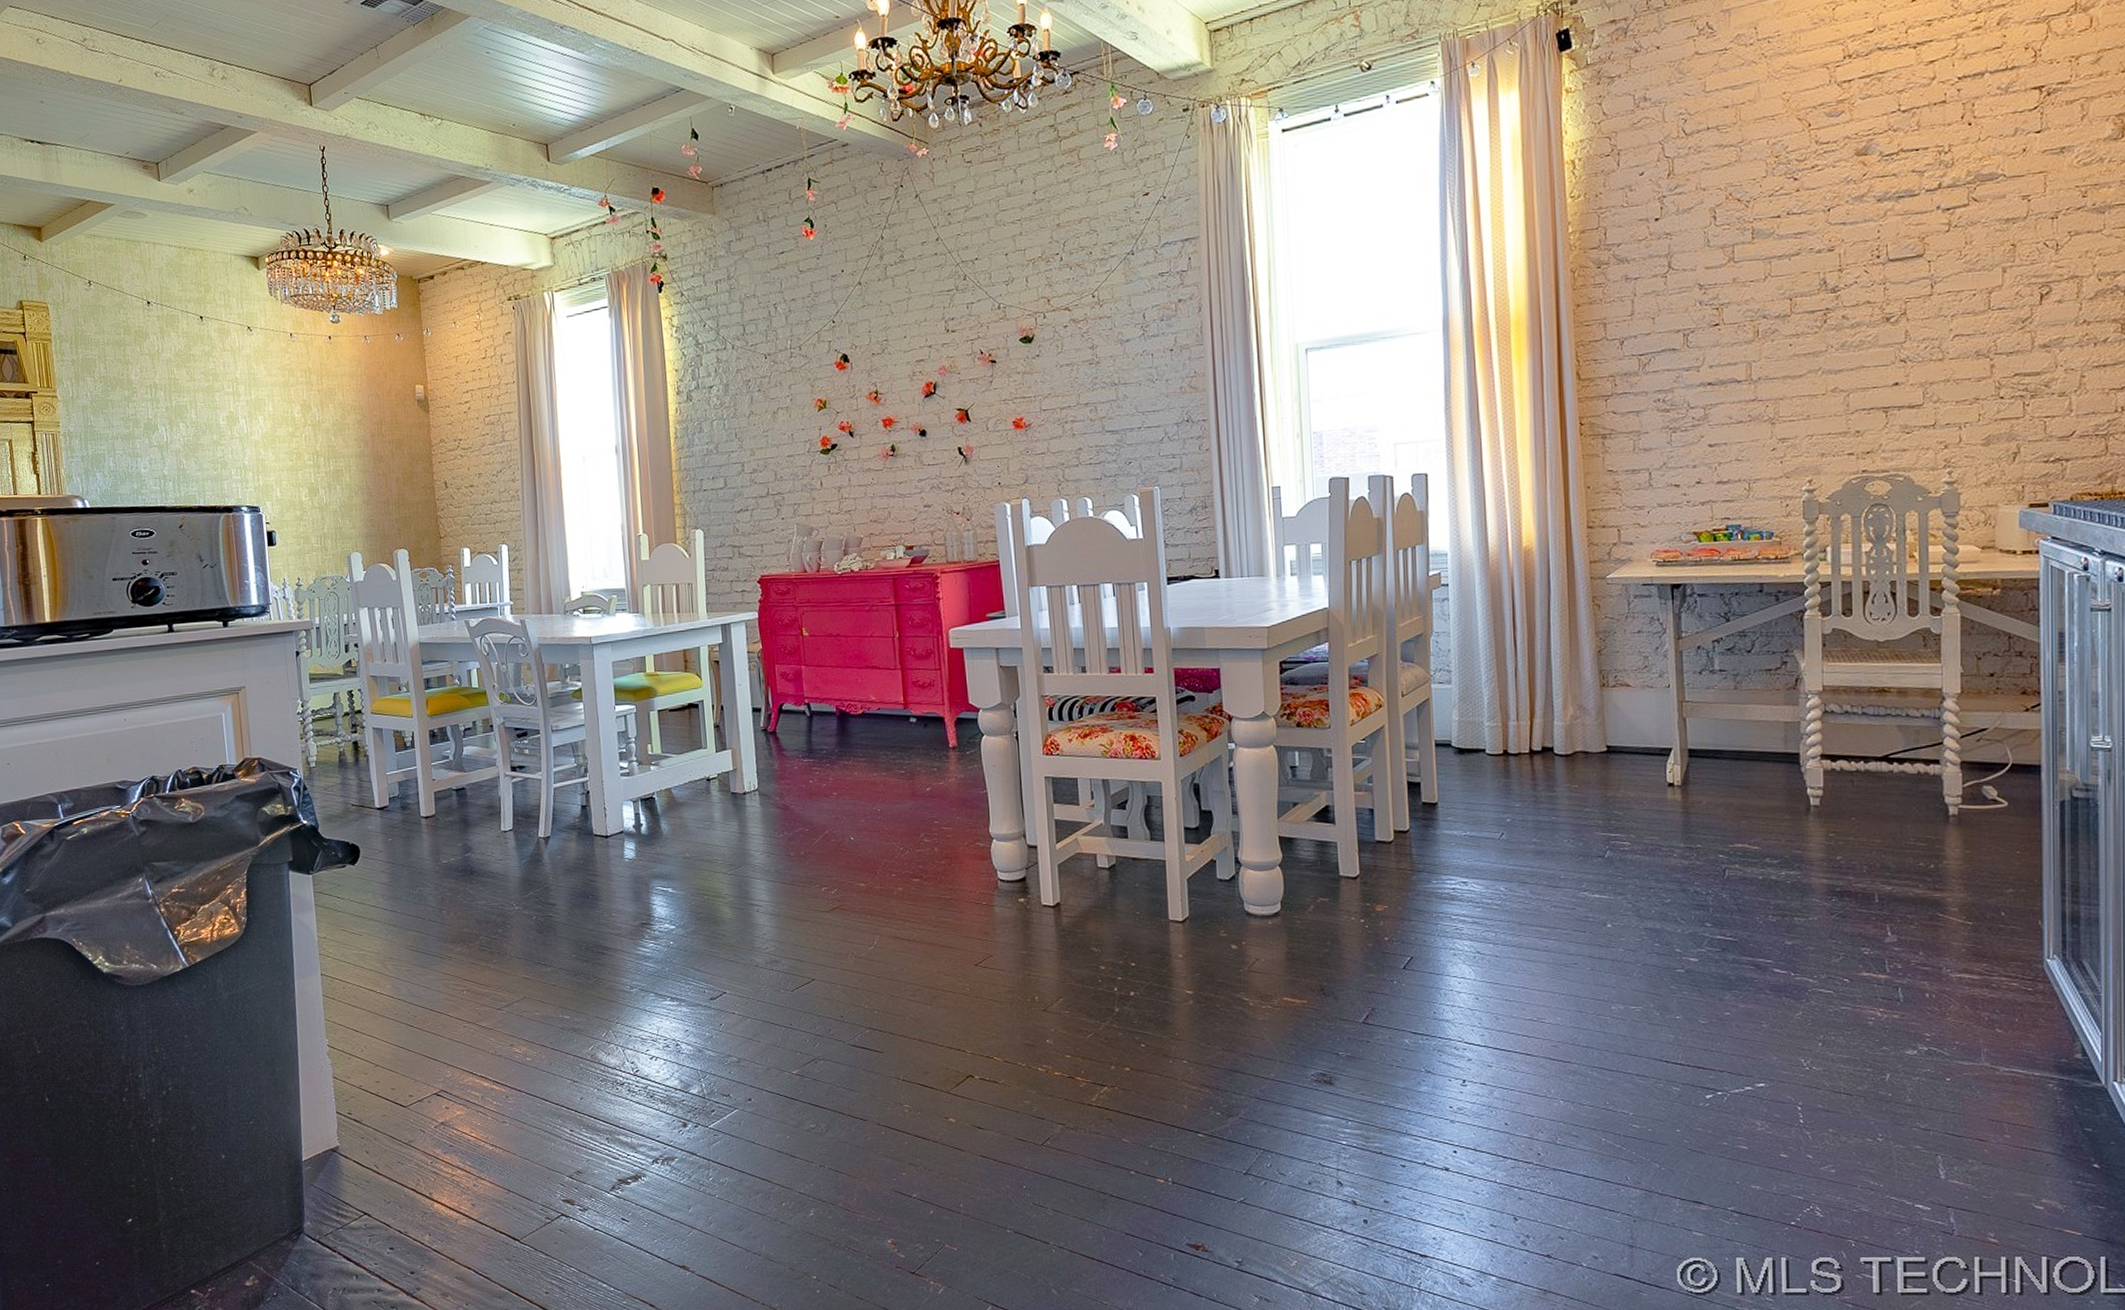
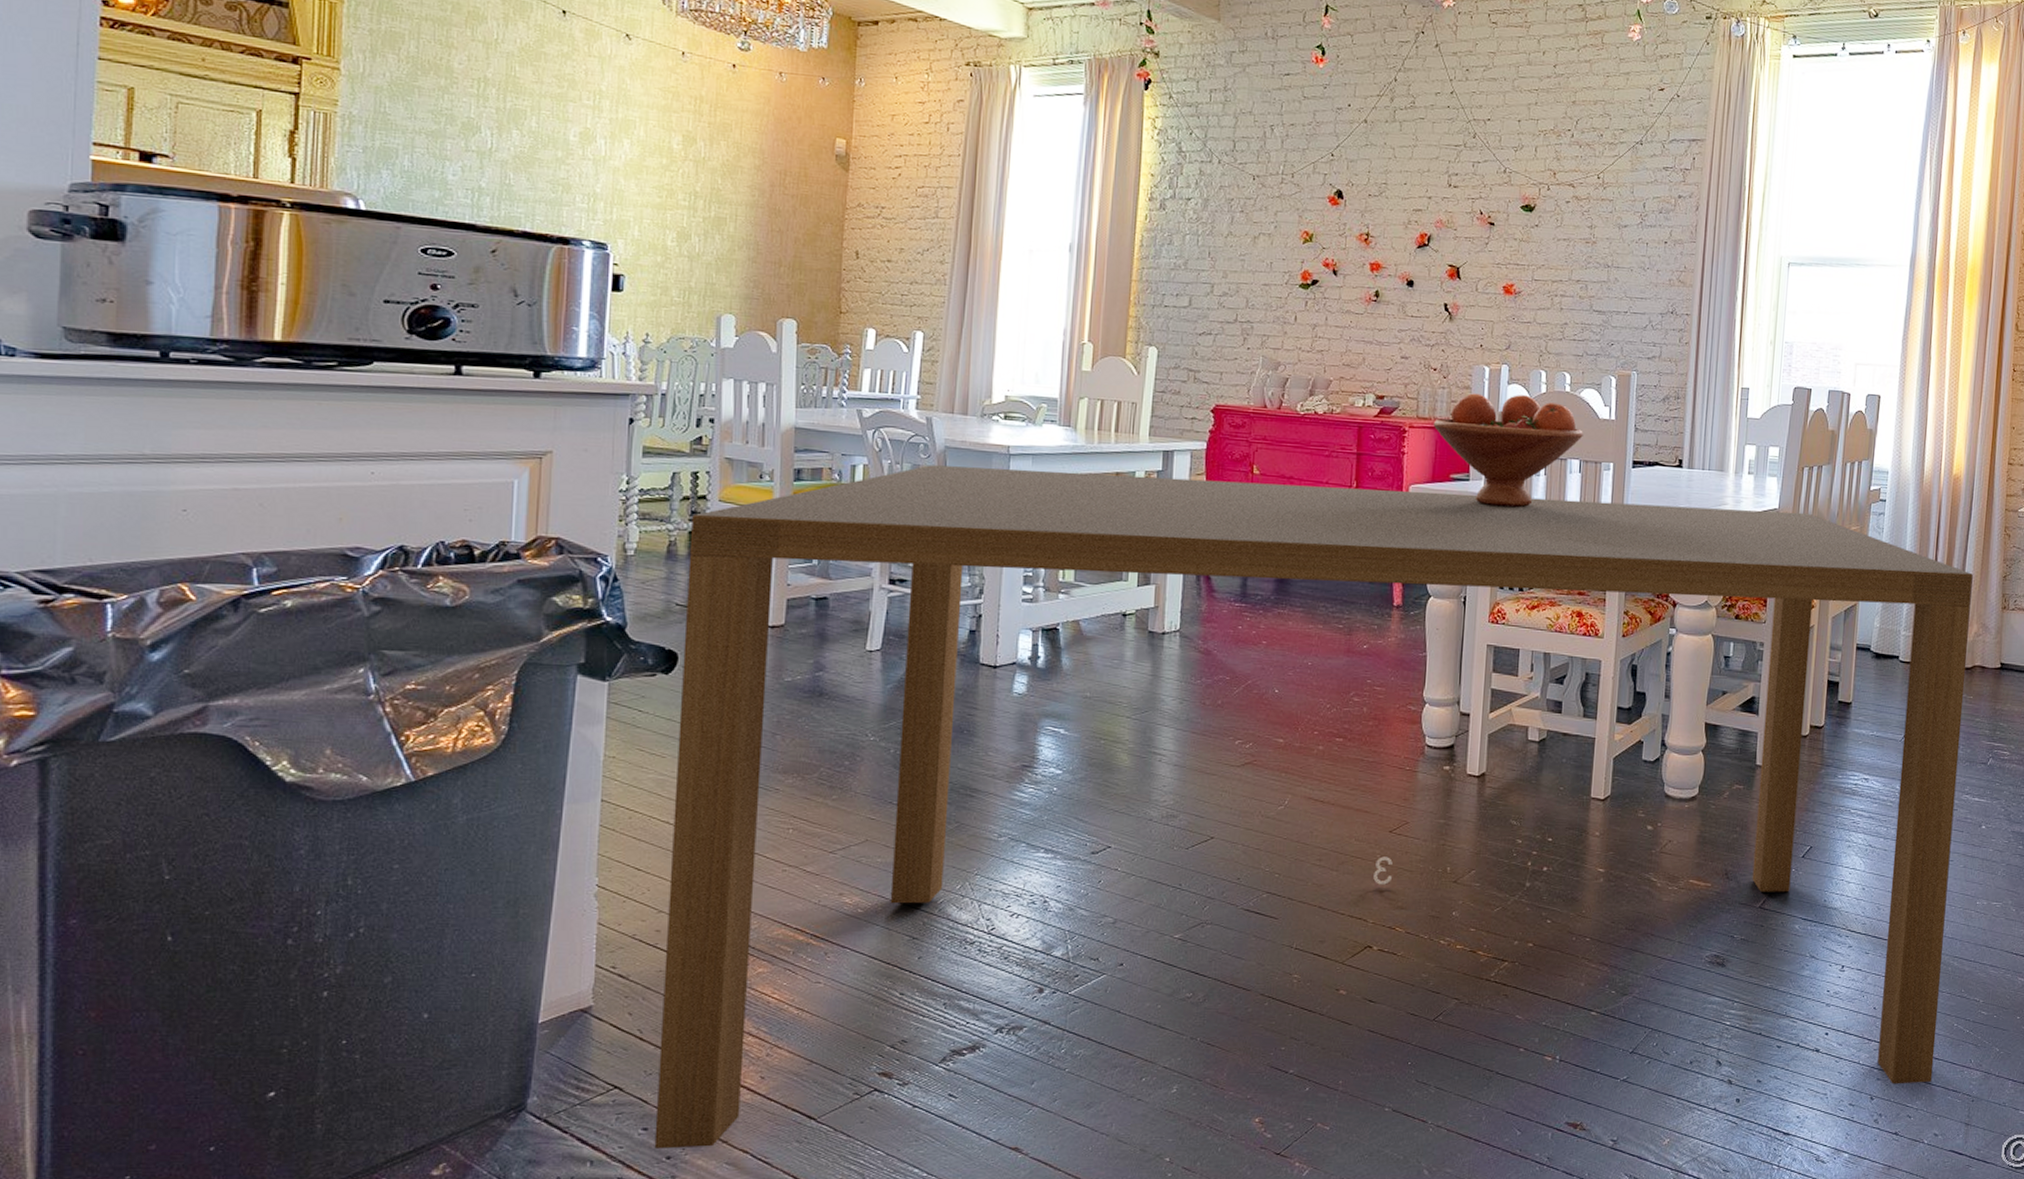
dining table: none [353,608,1583,1265] -> present [654,465,1973,1149]
fruit bowl: none [963,526,1113,640] -> present [1433,393,1583,508]

